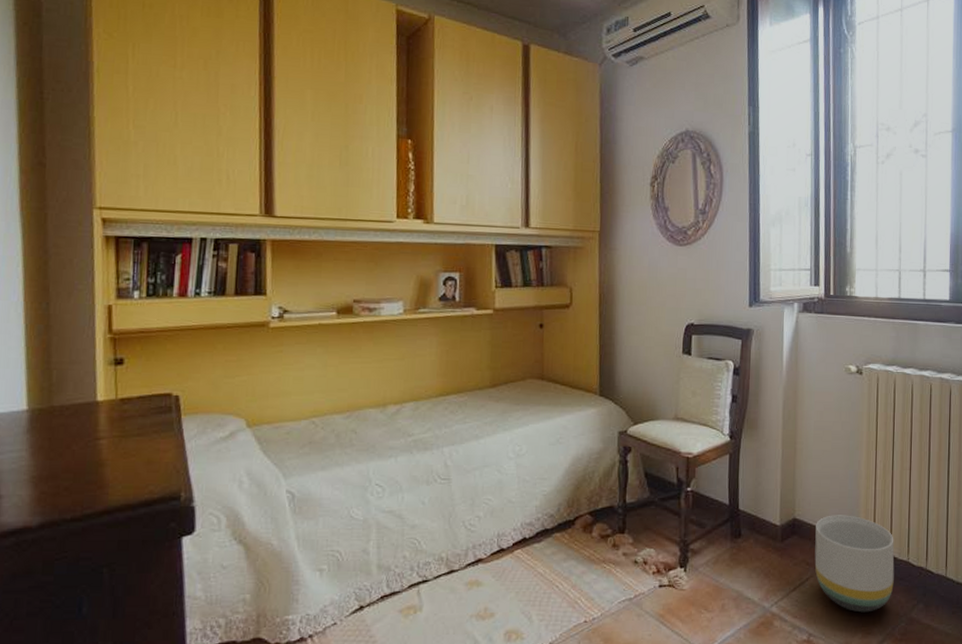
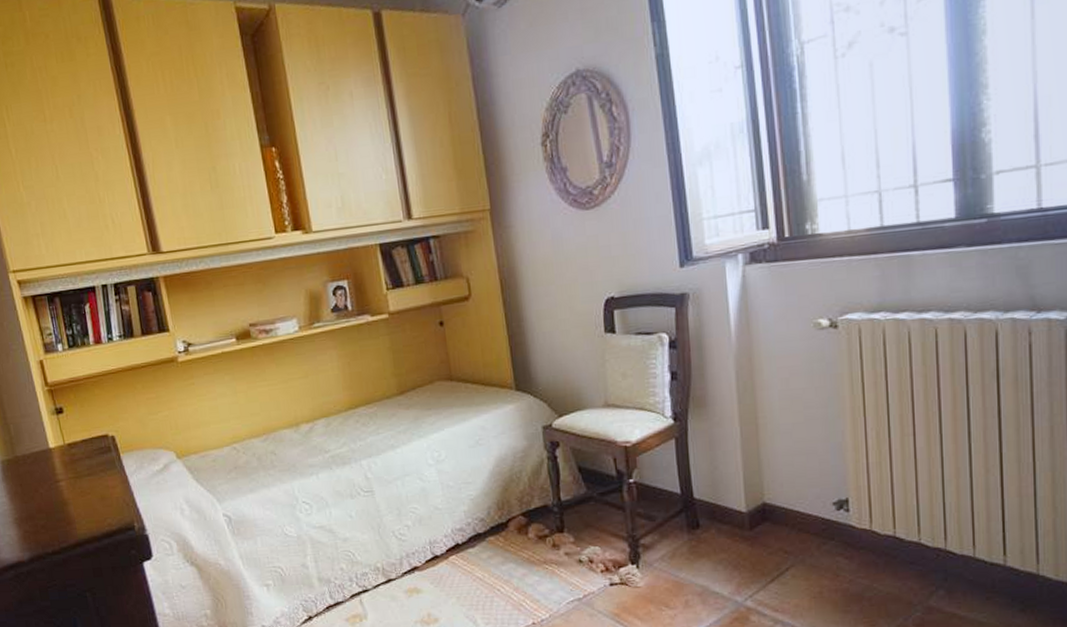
planter: present [814,515,895,613] -> none [792,494,902,603]

